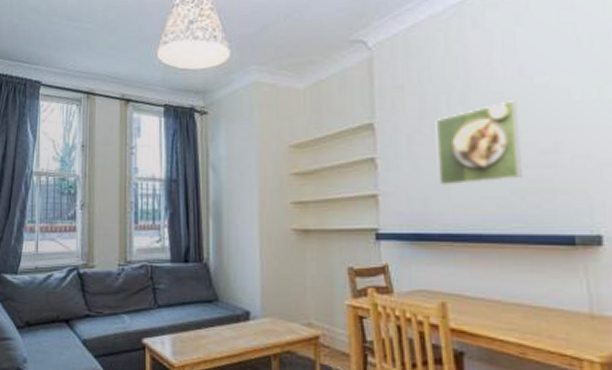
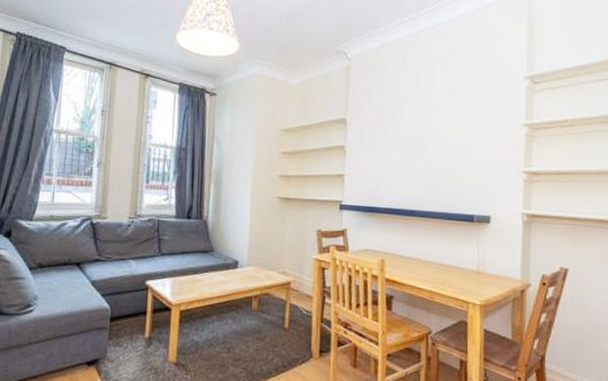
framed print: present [435,100,522,186] -> none [389,113,447,172]

